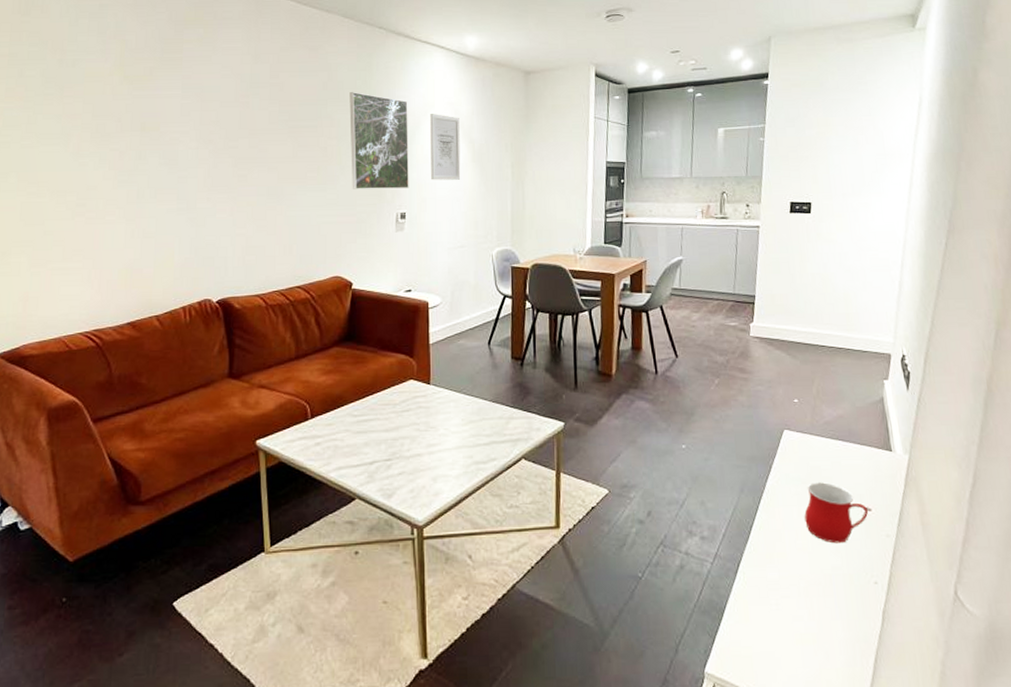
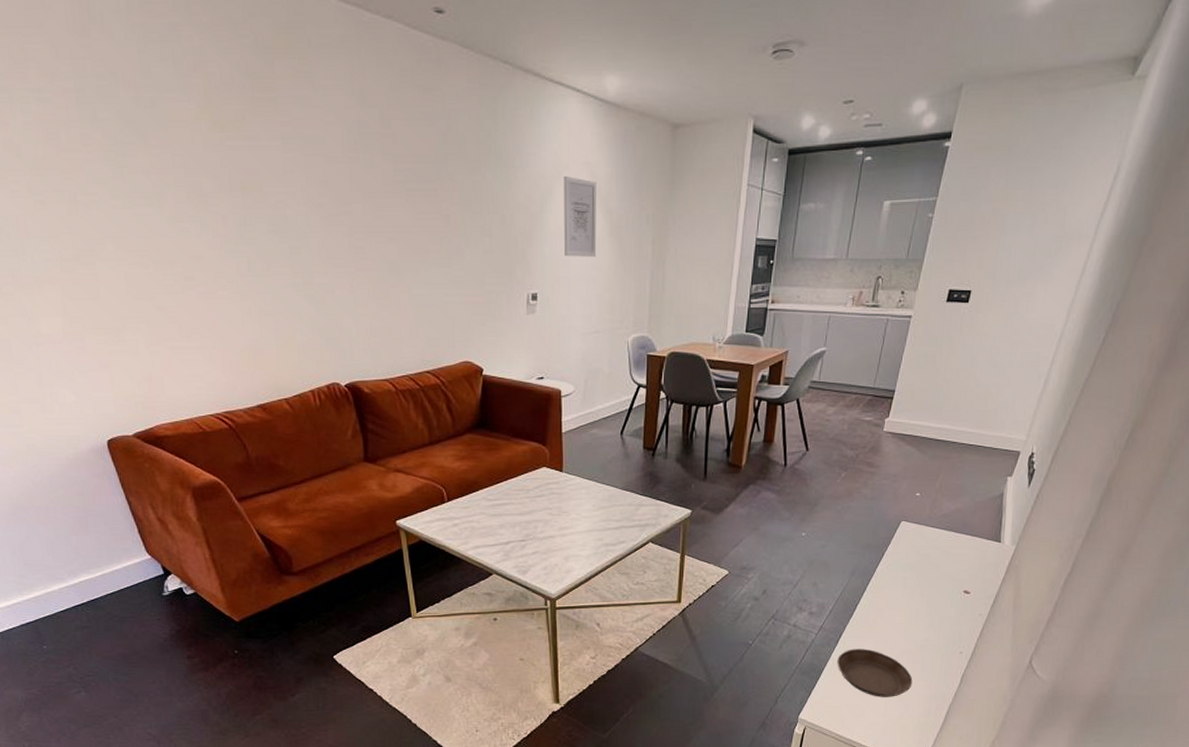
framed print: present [349,92,409,189] -> none [472,147,541,266]
saucer: none [739,580,829,642] -> present [837,649,913,697]
mug: present [804,482,868,544] -> none [907,568,967,620]

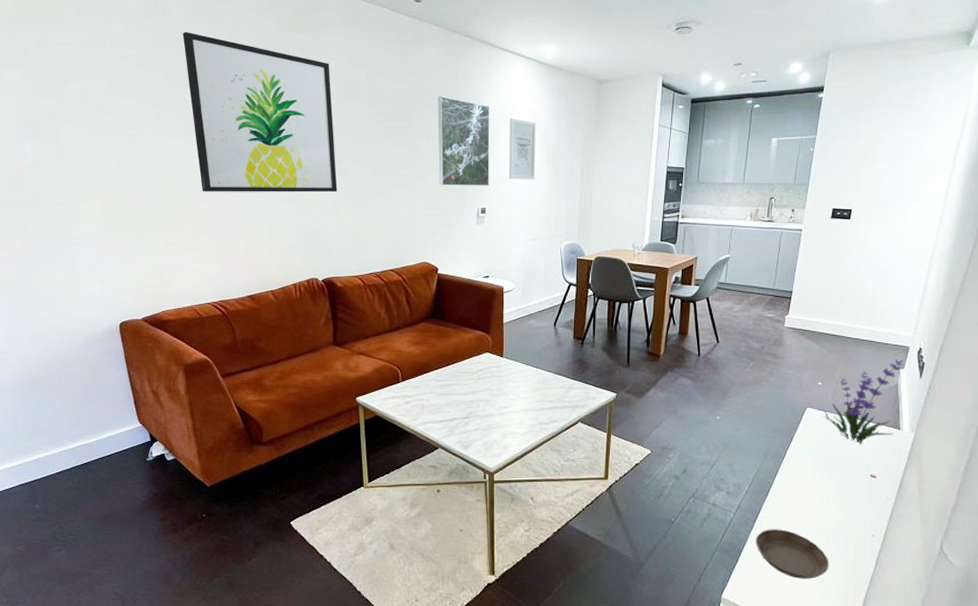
wall art: none [131,56,354,276] -> present [182,32,338,193]
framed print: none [472,147,541,266] -> present [438,96,490,186]
plant: none [919,465,1012,560] -> present [823,358,903,445]

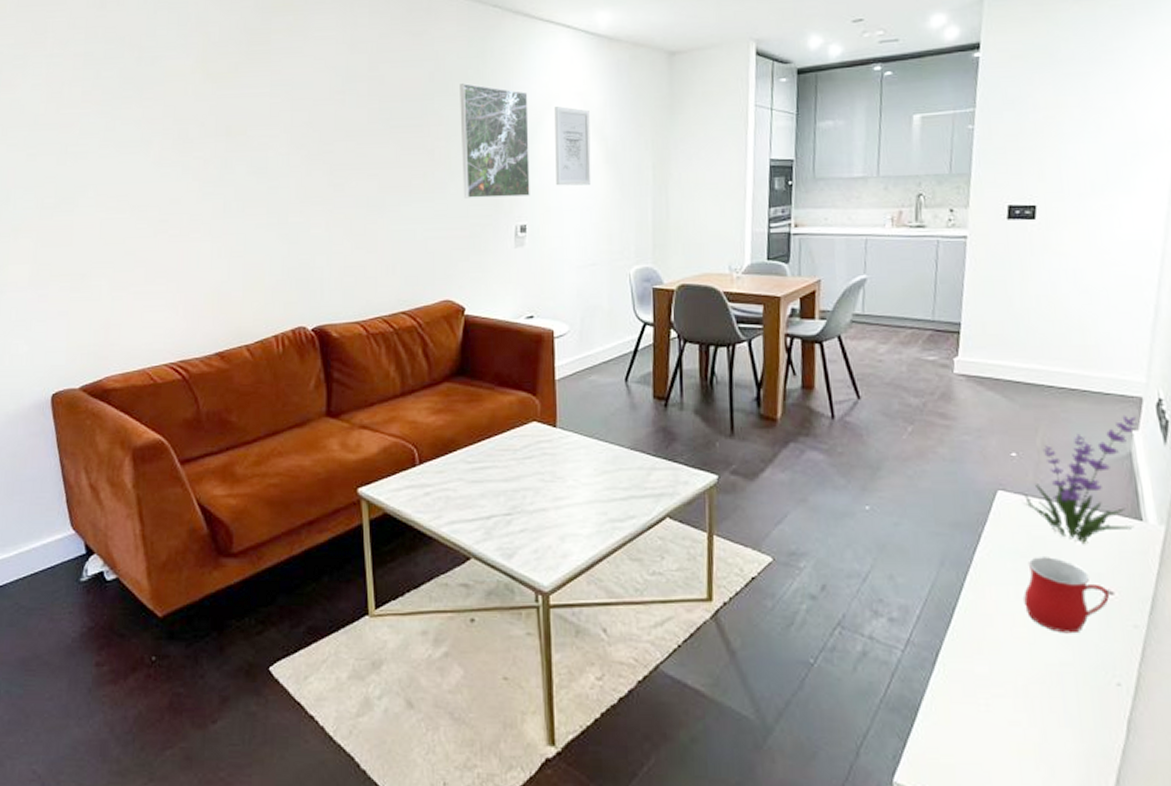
wall art: present [182,32,338,193] -> none [140,22,332,220]
saucer: present [756,529,829,579] -> none [938,674,1055,753]
mug: none [818,452,873,503] -> present [1024,557,1109,634]

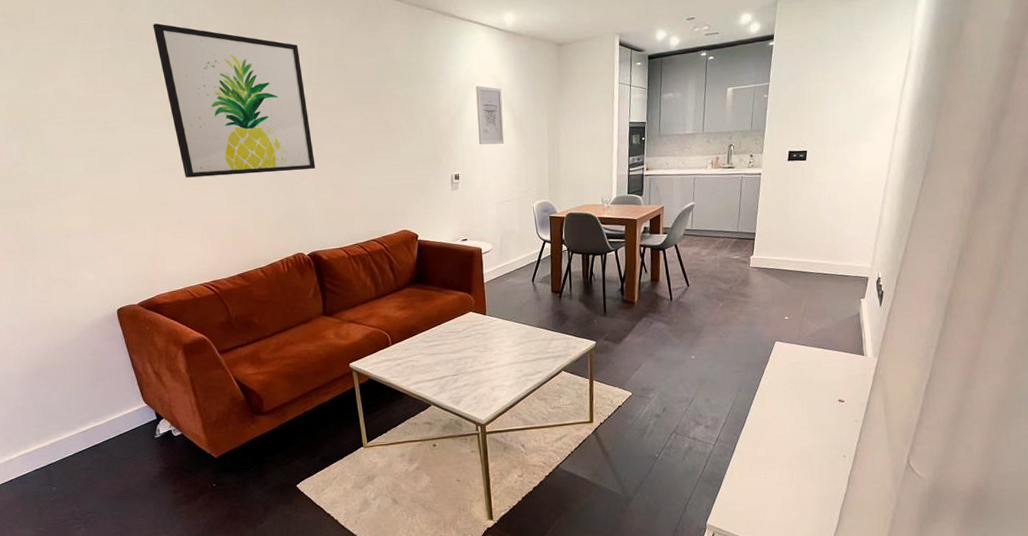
wall art: none [140,22,332,220] -> present [153,23,316,178]
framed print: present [460,83,530,198] -> none [405,69,461,156]
plant: present [1023,415,1137,545] -> none [791,289,864,373]
mug: present [1024,557,1109,634] -> none [789,381,841,428]

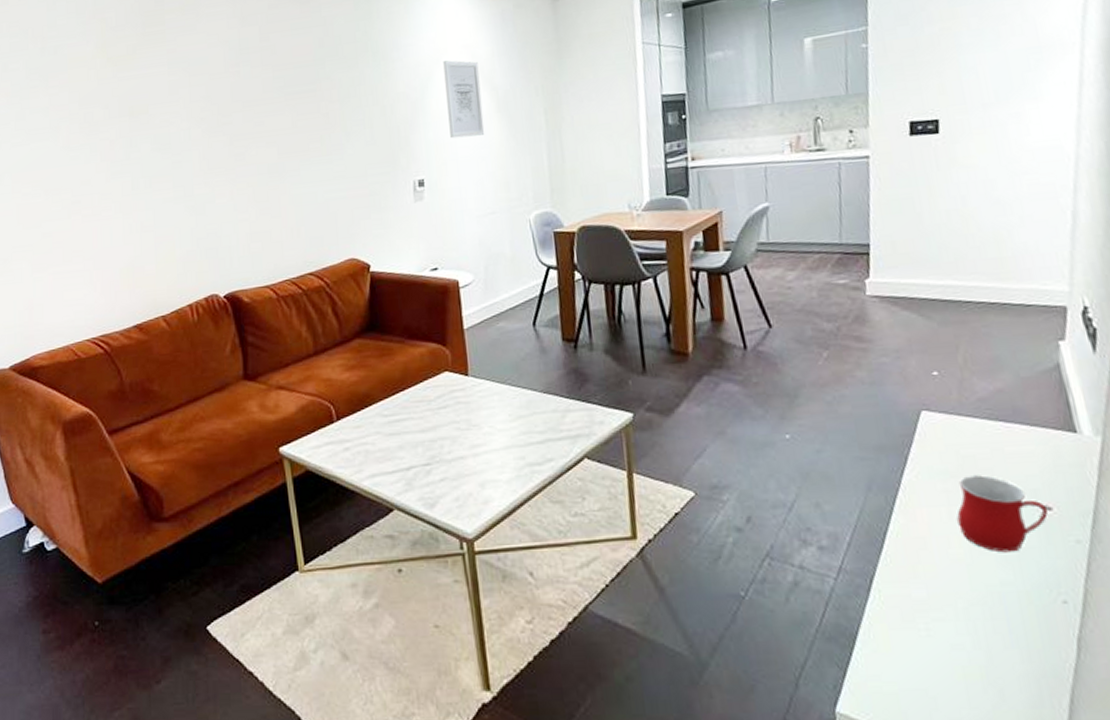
wall art: present [153,23,316,178] -> none [41,13,235,202]
mug: none [789,381,841,428] -> present [957,475,1048,553]

